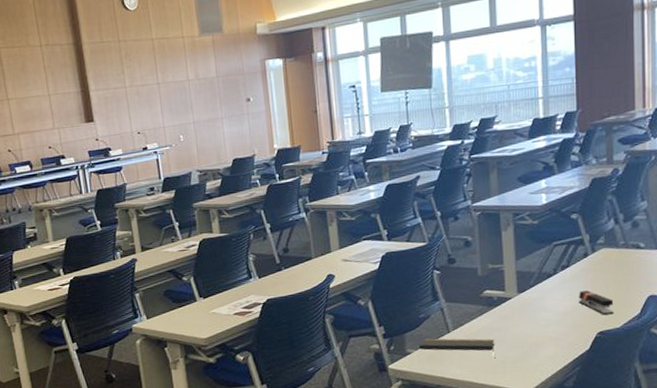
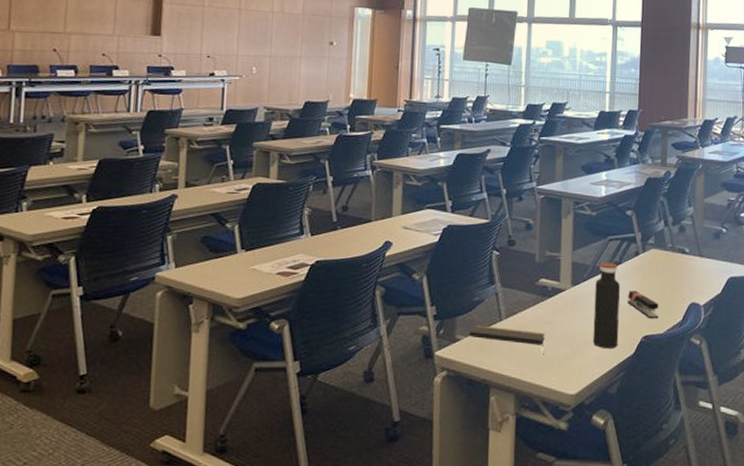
water bottle: none [543,267,572,347] -> present [593,262,621,348]

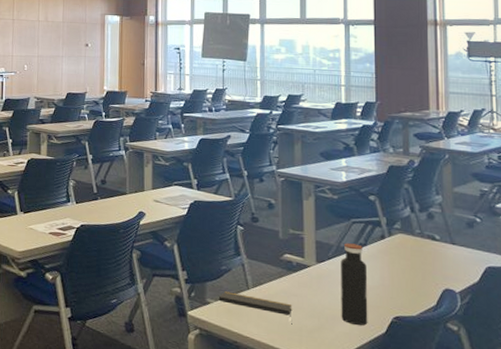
stapler: present [628,291,659,319] -> none [375,272,410,302]

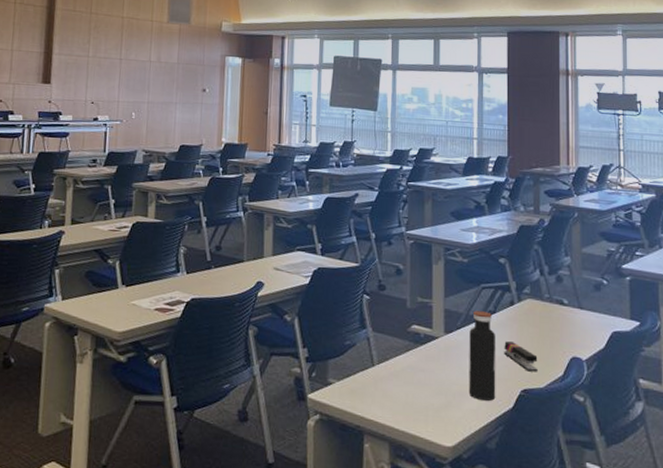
notepad: present [218,291,292,316] -> none [341,369,419,394]
stapler: none [375,272,410,302] -> present [504,341,538,372]

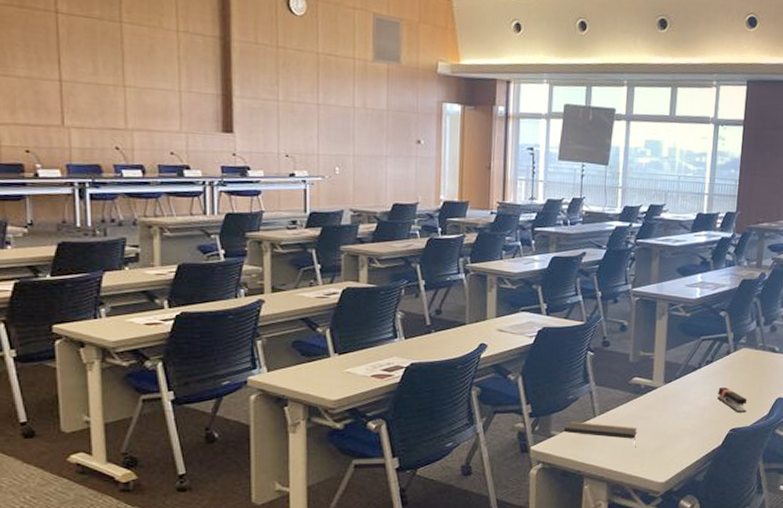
notepad: none [341,369,419,394] -> present [563,422,638,439]
water bottle: present [468,311,496,401] -> none [682,361,711,440]

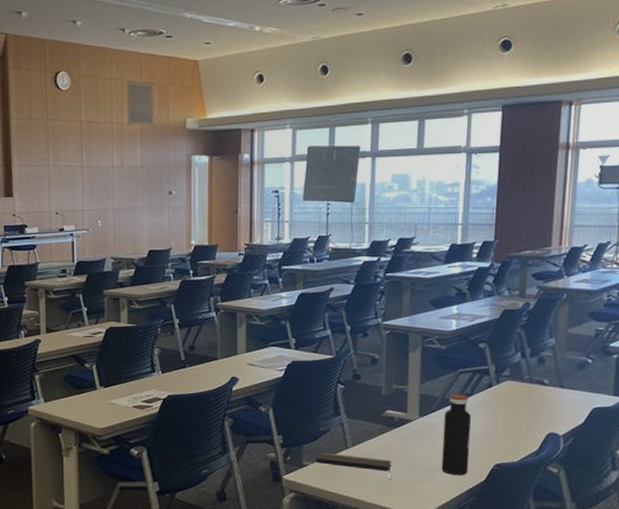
water bottle: none [682,361,711,440] -> present [441,394,472,475]
stapler: present [717,387,747,413] -> none [479,421,513,448]

